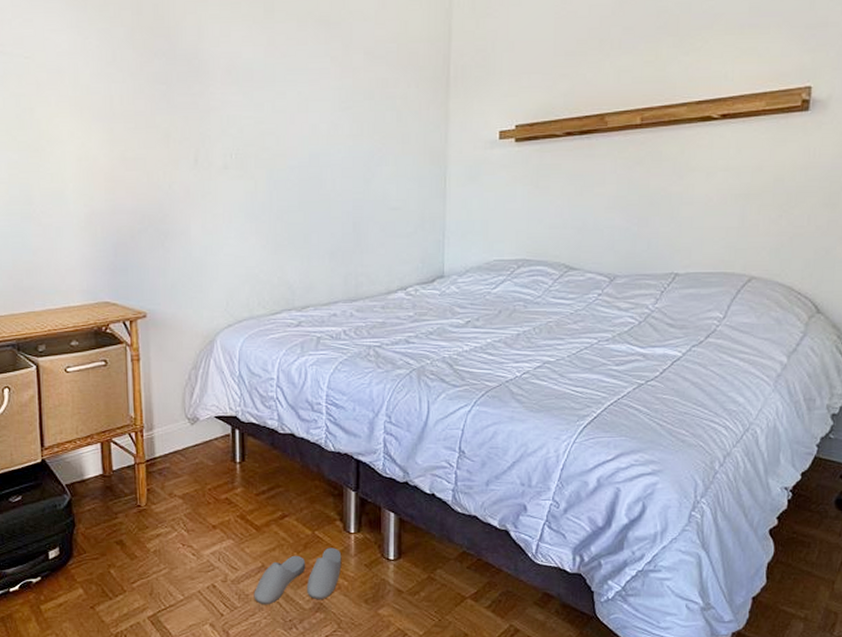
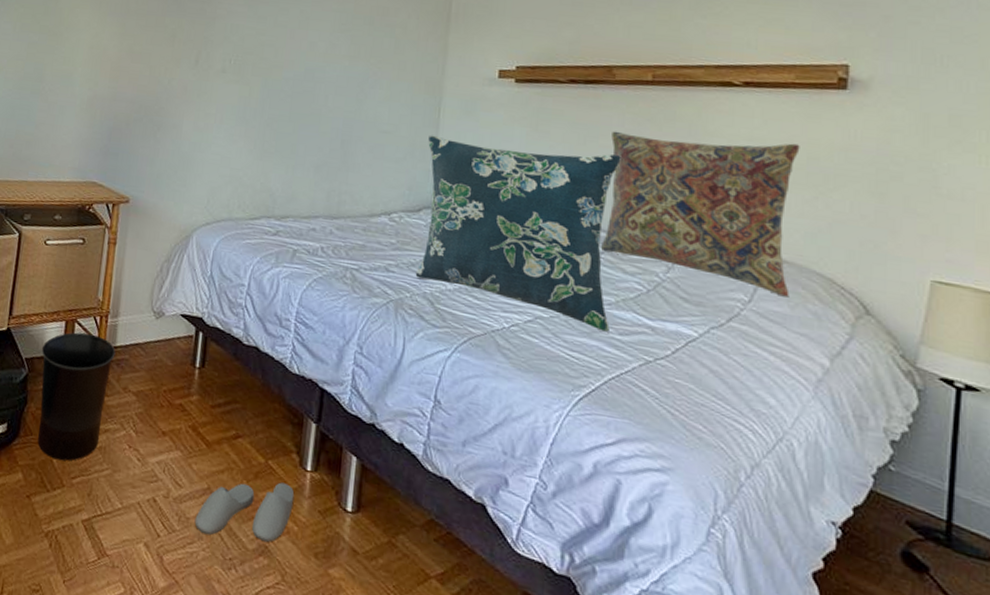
waste bin: none [80,450,156,569] -> present [38,332,116,461]
pillow: none [434,201,615,365] -> present [415,135,621,332]
pillow: none [598,168,768,309] -> present [600,131,800,297]

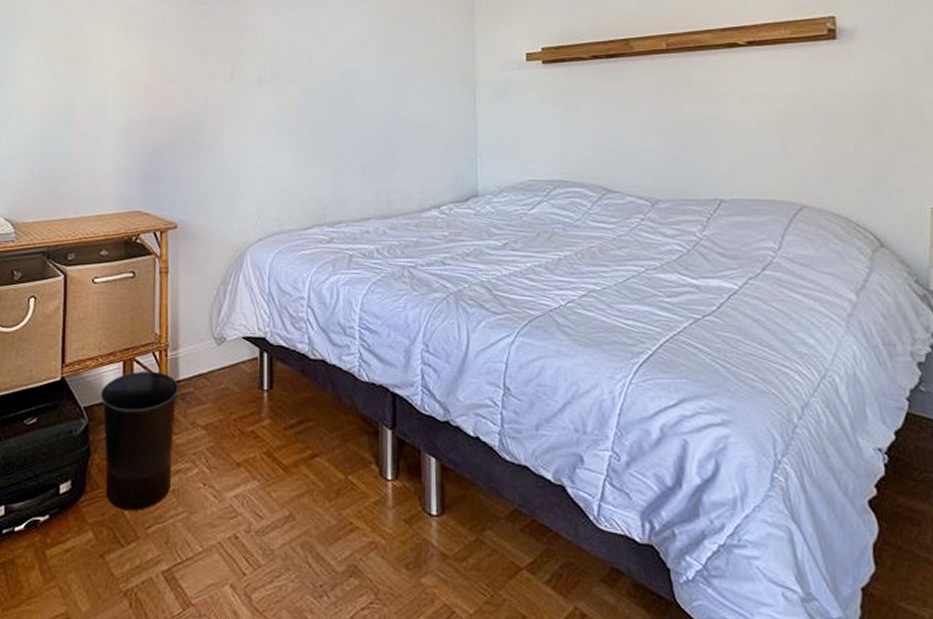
slippers: present [194,482,295,543] -> none [280,496,378,565]
pillow: present [415,135,621,332] -> none [468,124,658,296]
pillow: present [600,131,800,297] -> none [637,94,813,240]

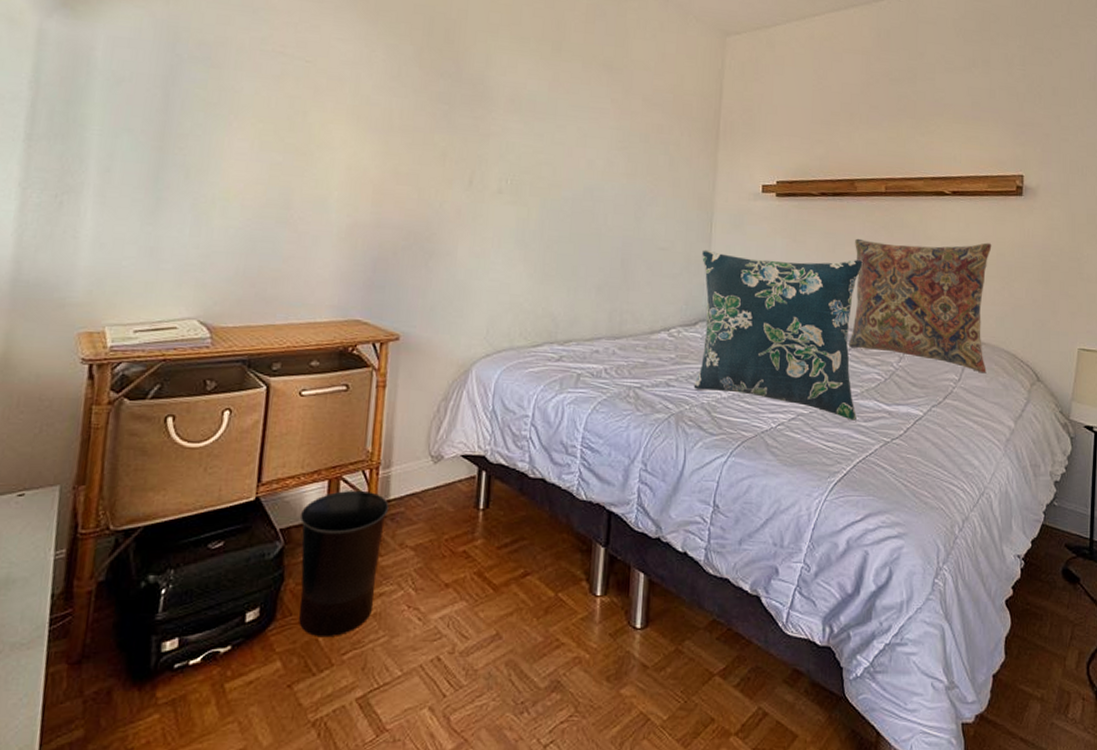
pillow: none [468,124,658,296] -> present [693,249,863,421]
pillow: none [637,94,813,240] -> present [848,238,992,373]

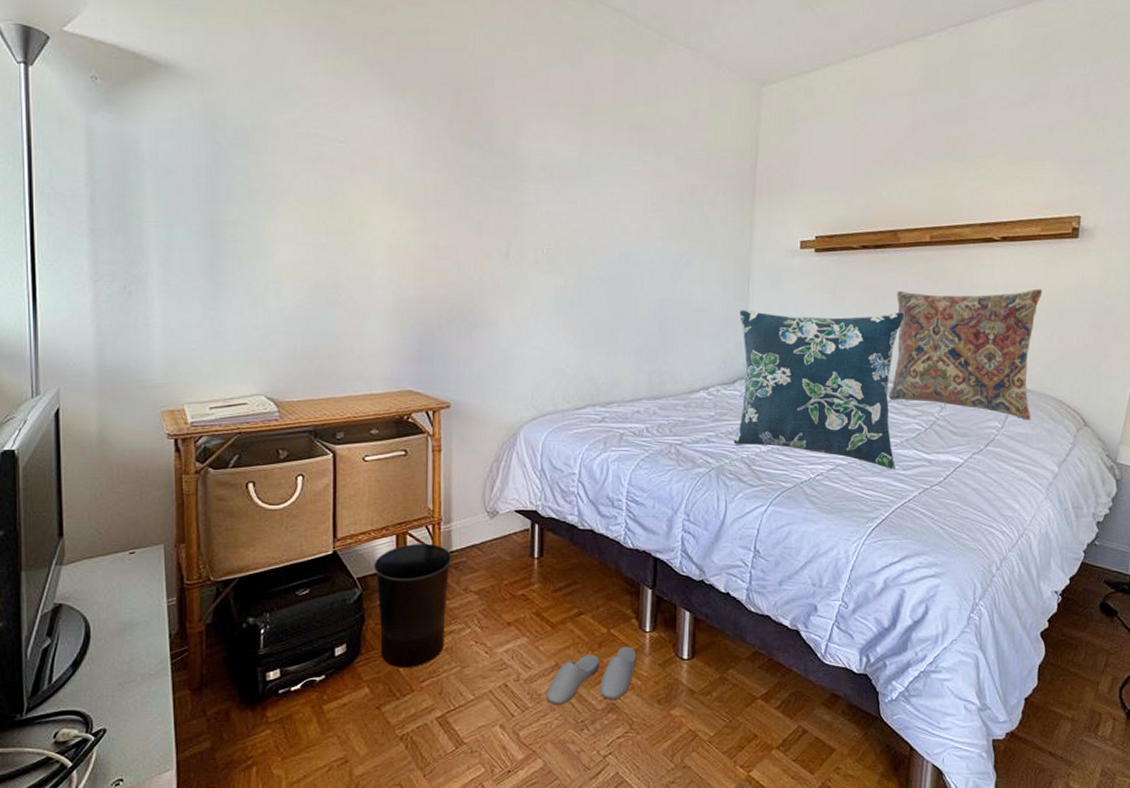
slippers: none [483,613,585,683] -> present [546,646,636,705]

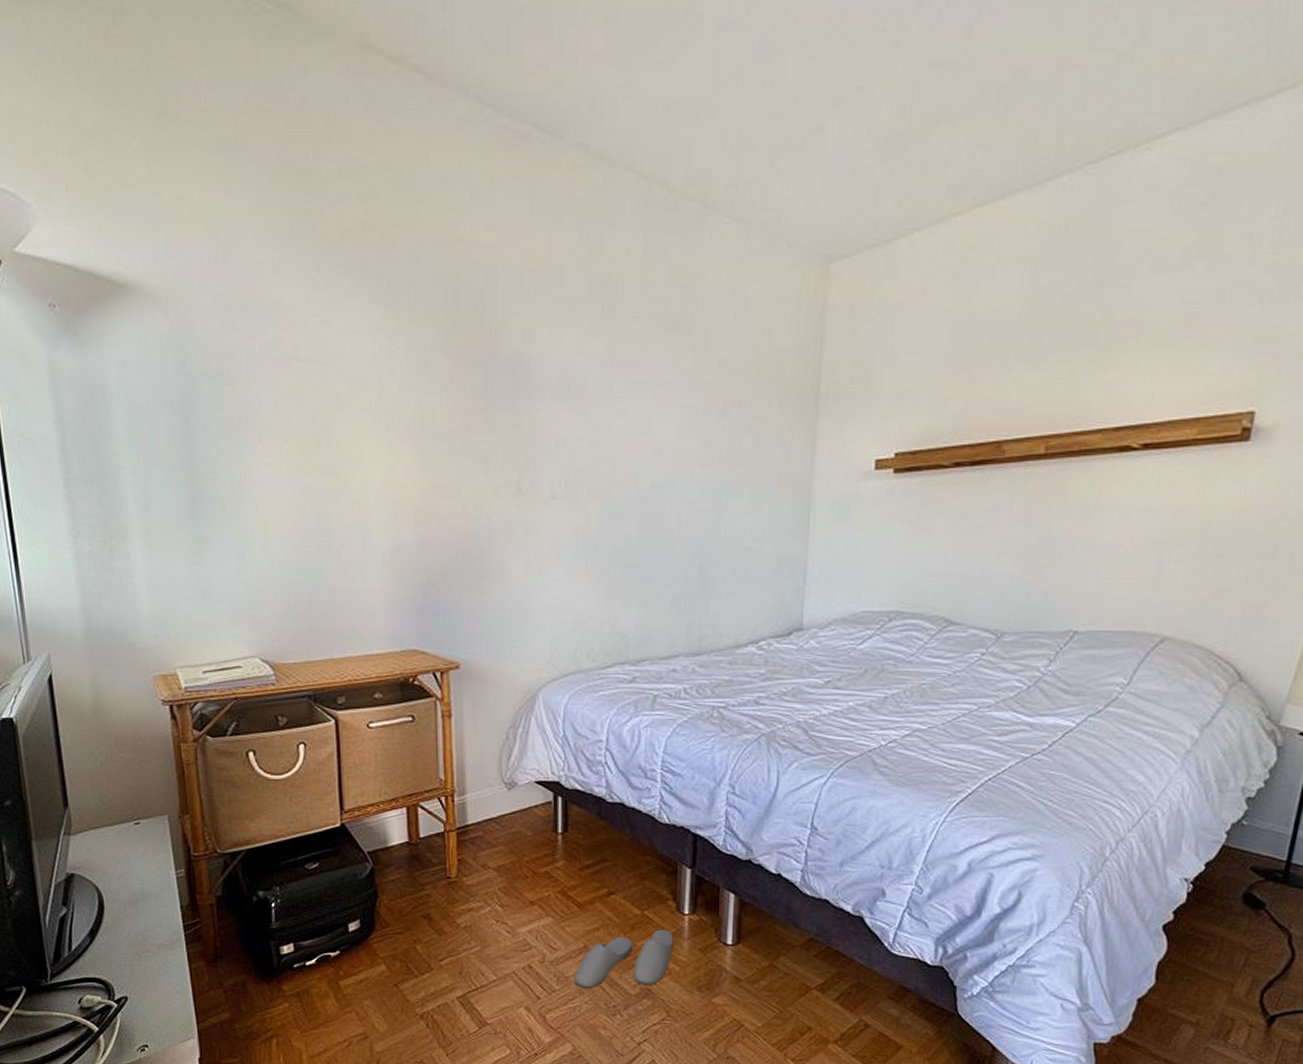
waste bin: present [373,543,452,667] -> none [384,816,468,945]
pillow: present [733,309,905,469] -> none [787,545,1008,735]
pillow: present [888,289,1043,420] -> none [981,509,1195,675]

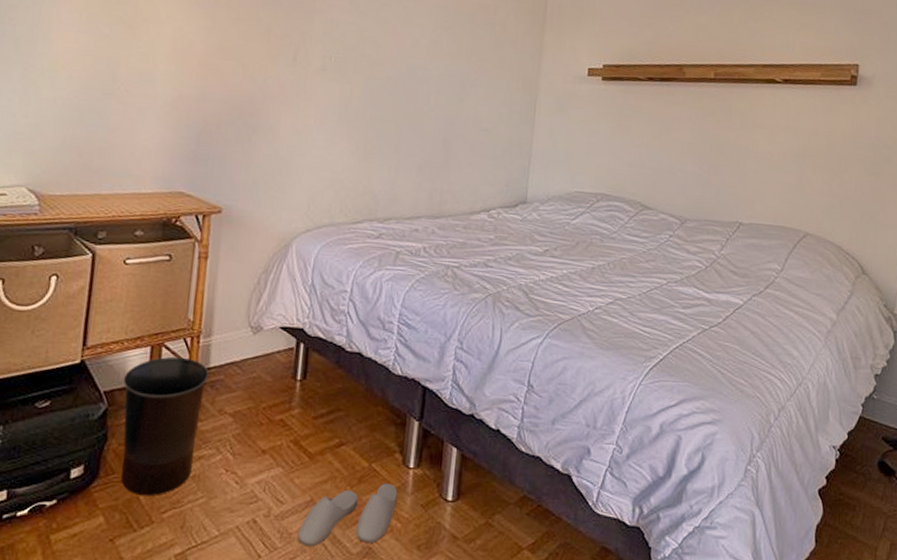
waste bin: none [384,816,468,945] -> present [121,356,209,495]

